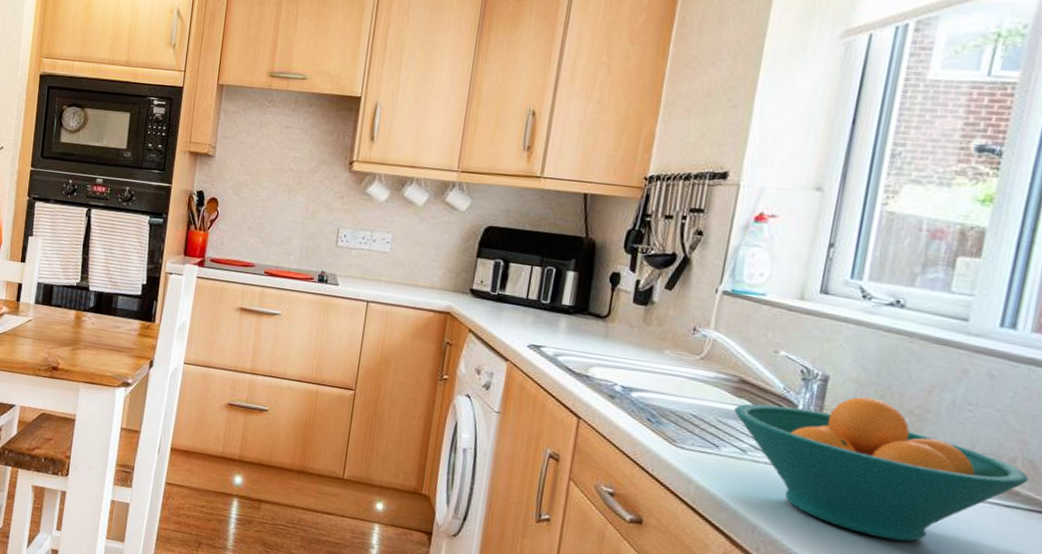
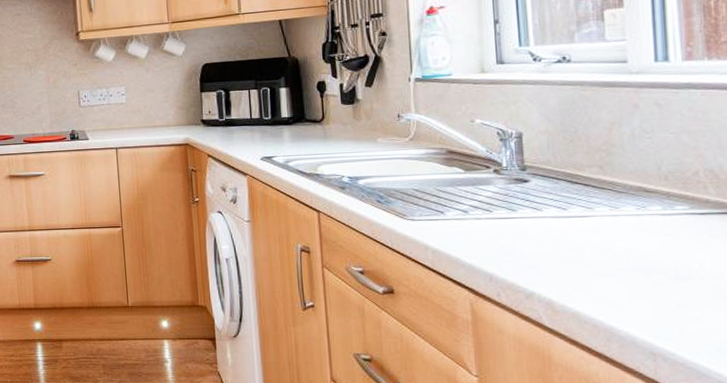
fruit bowl: present [734,396,1029,542] -> none [449,144,714,264]

